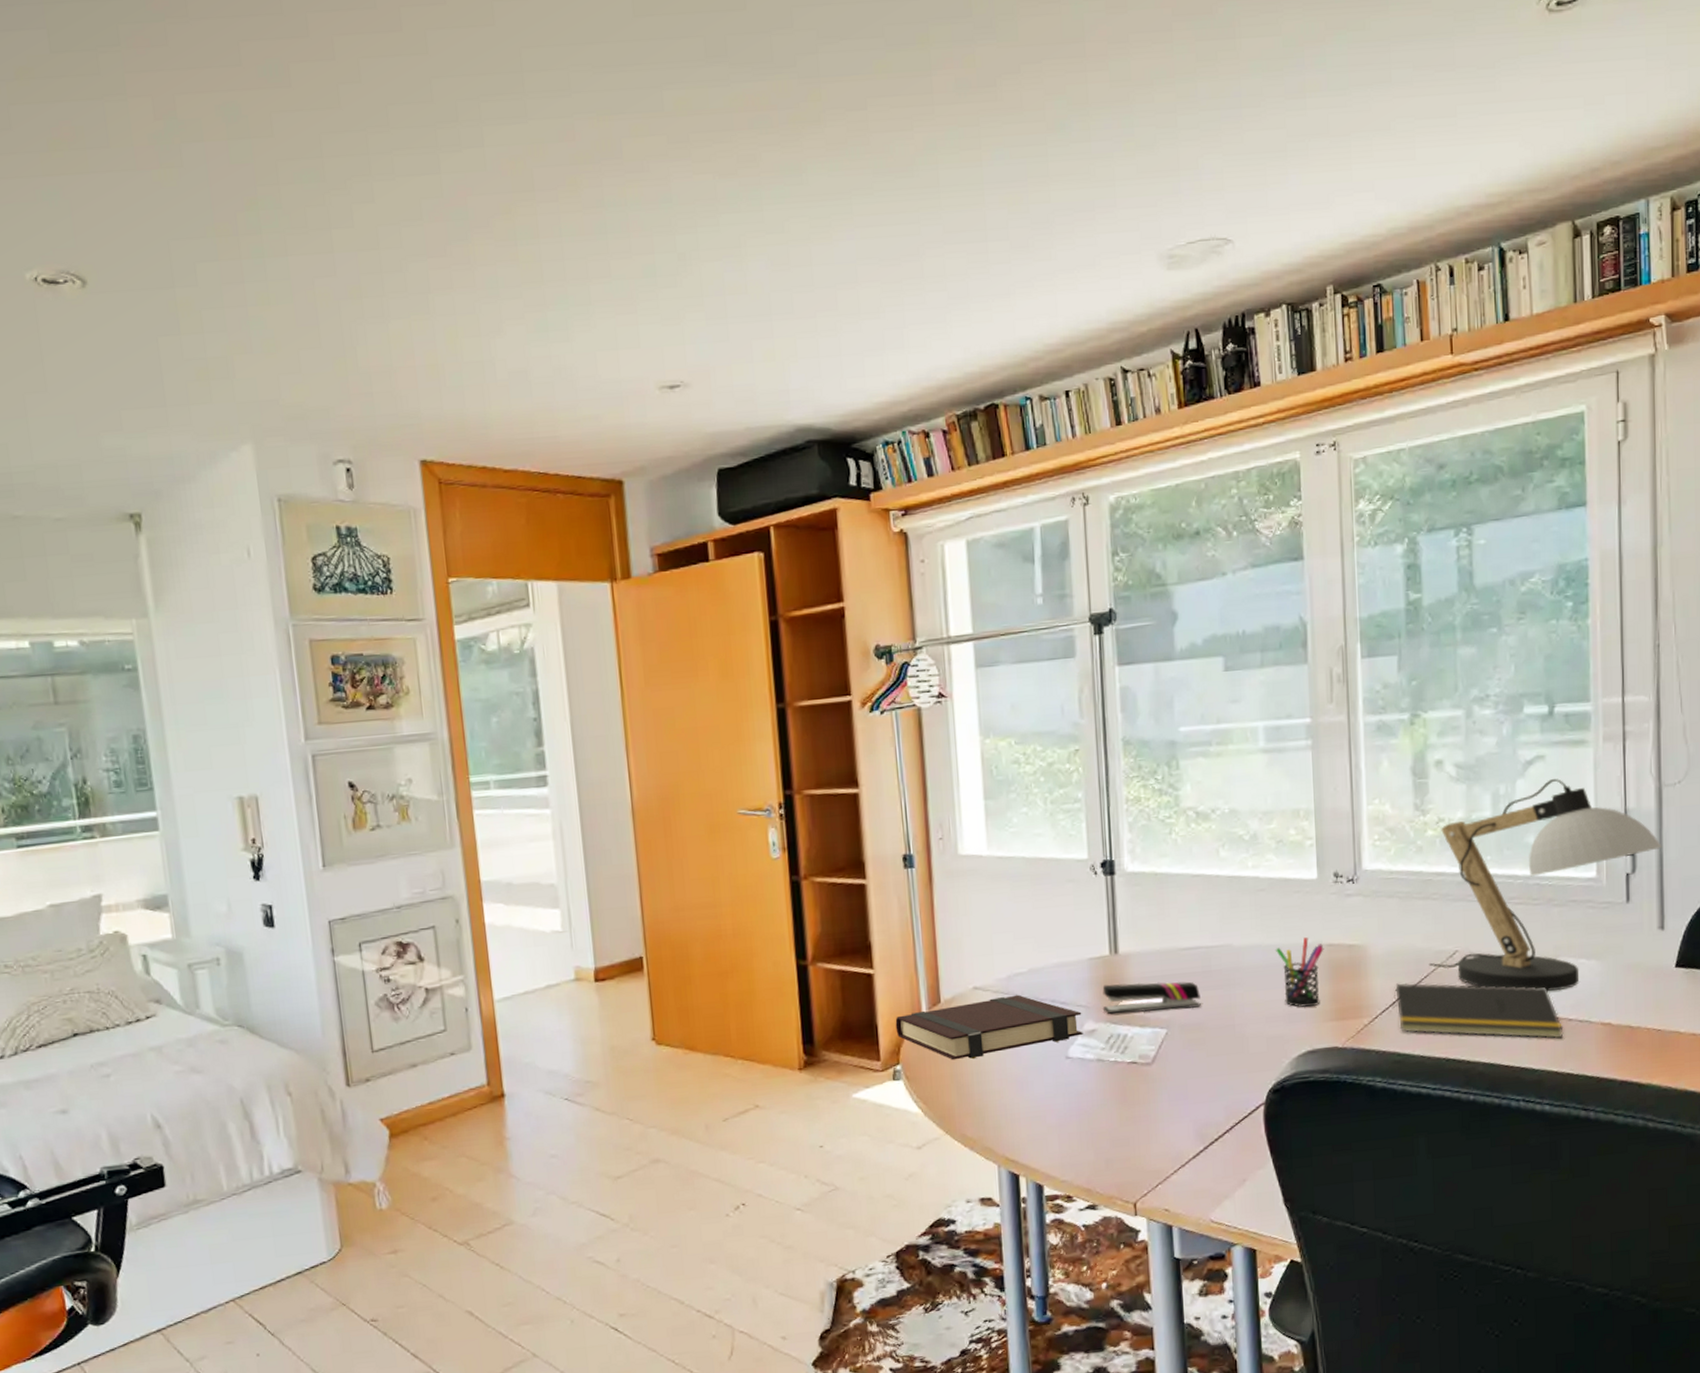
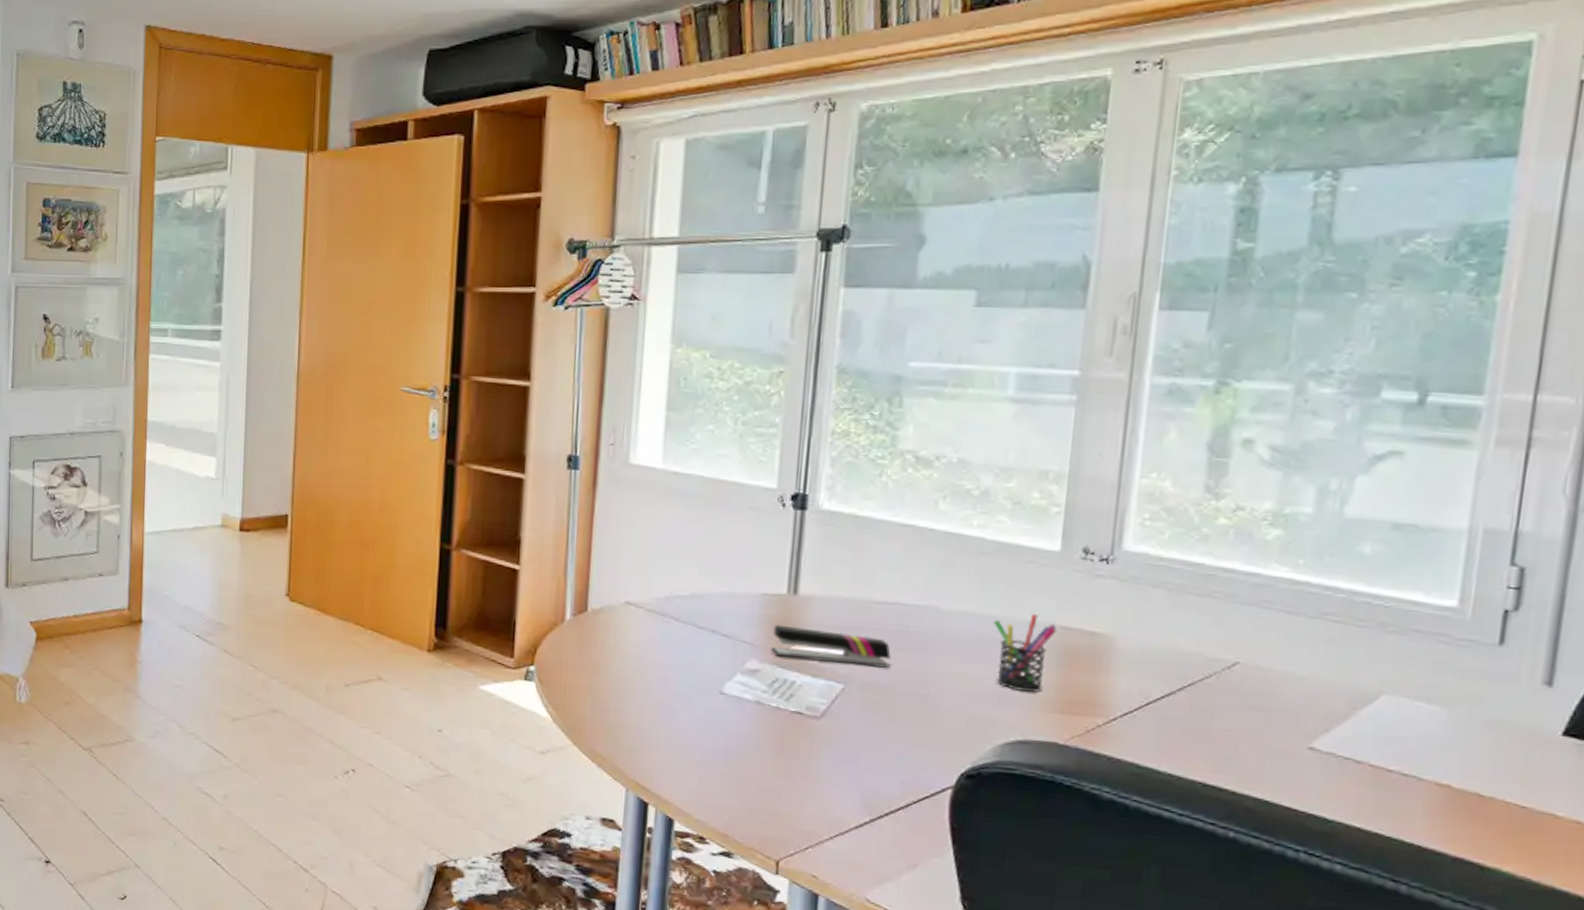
book: present [895,994,1083,1060] -> none [534,616,745,675]
notepad: present [1393,982,1564,1039] -> none [1140,686,1378,790]
desk lamp: present [1428,779,1662,991] -> none [1195,481,1567,734]

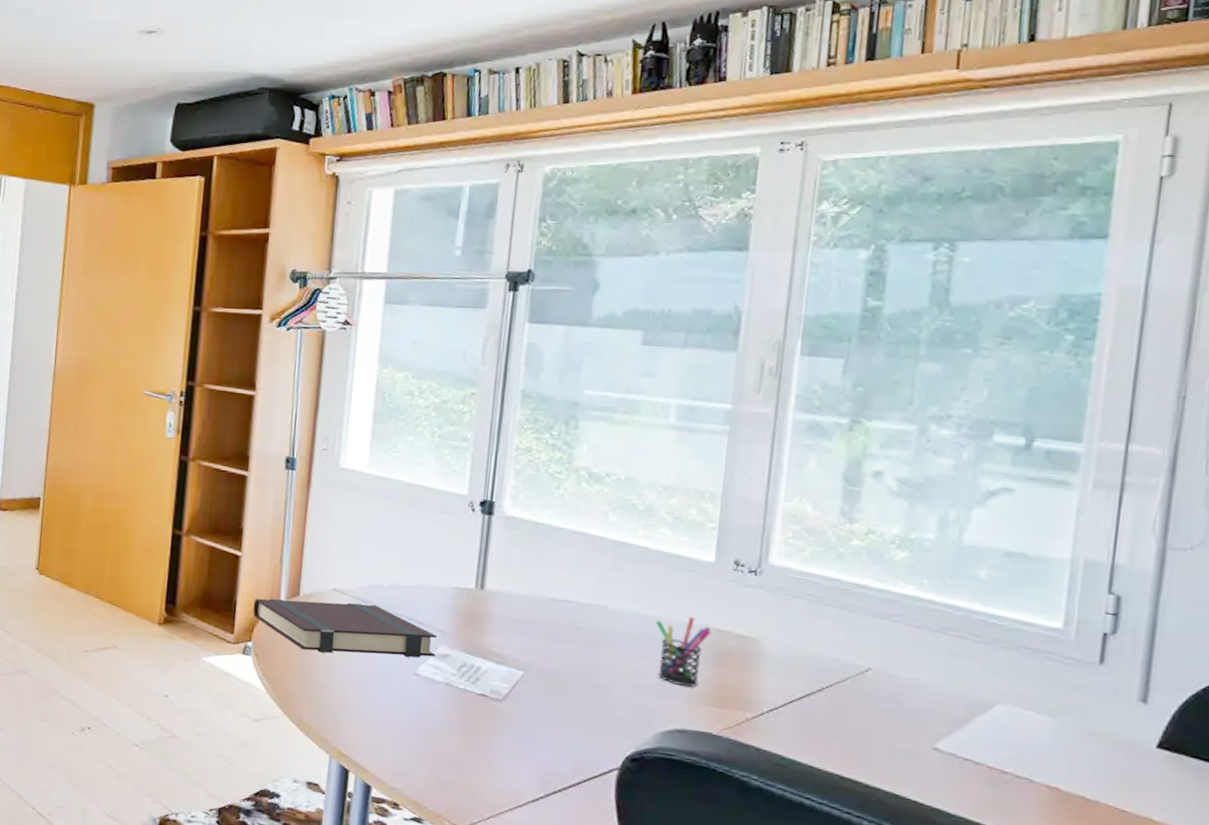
book: none [534,616,745,675] -> present [253,598,438,658]
stapler: present [770,624,891,669] -> none [459,615,565,659]

